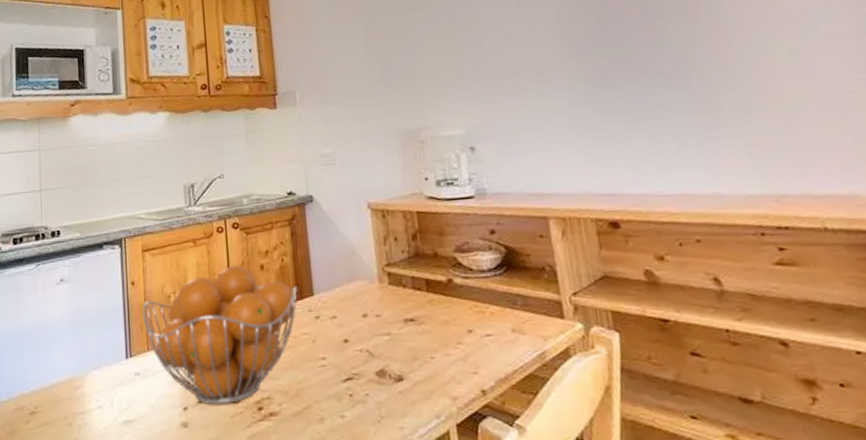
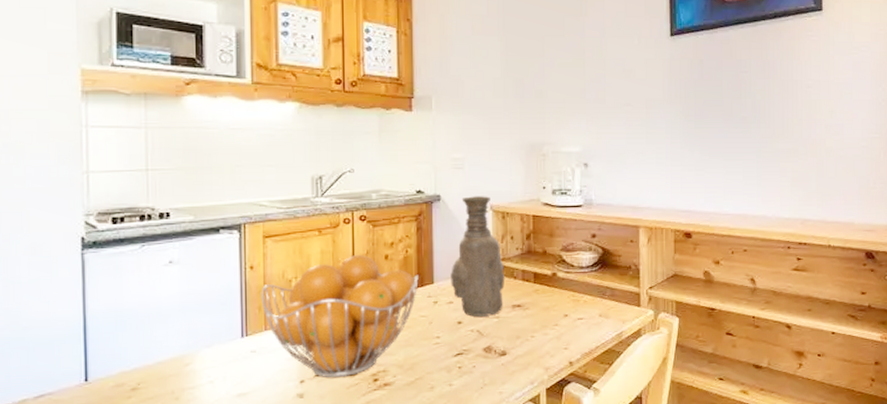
vase: none [331,193,394,335] -> present [450,196,504,318]

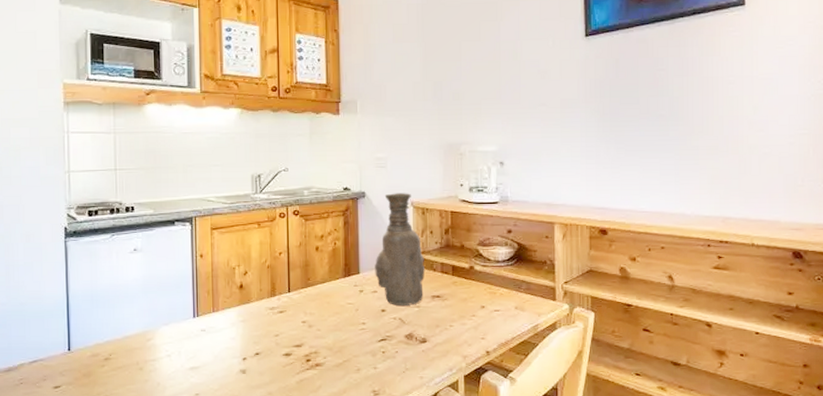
fruit basket: present [261,255,419,378] -> none [209,246,346,357]

